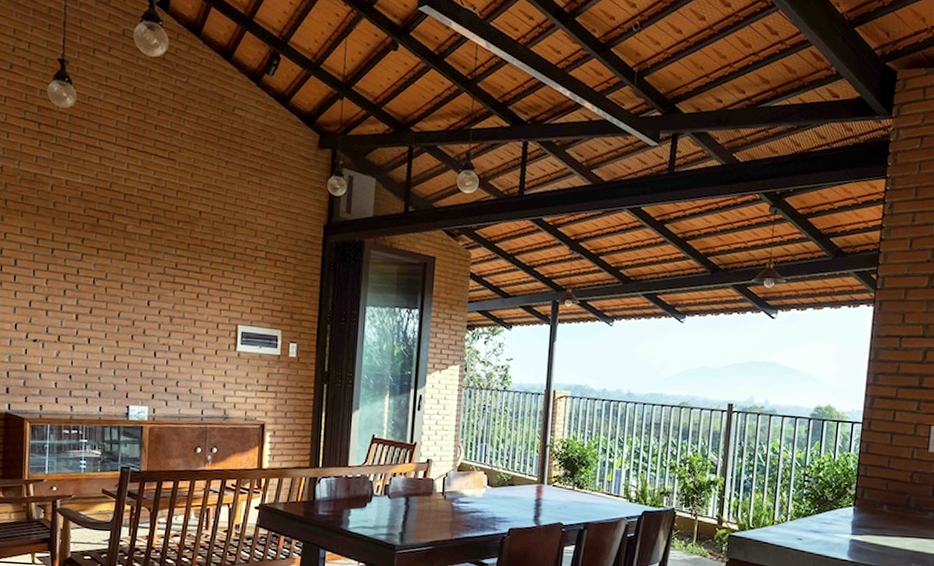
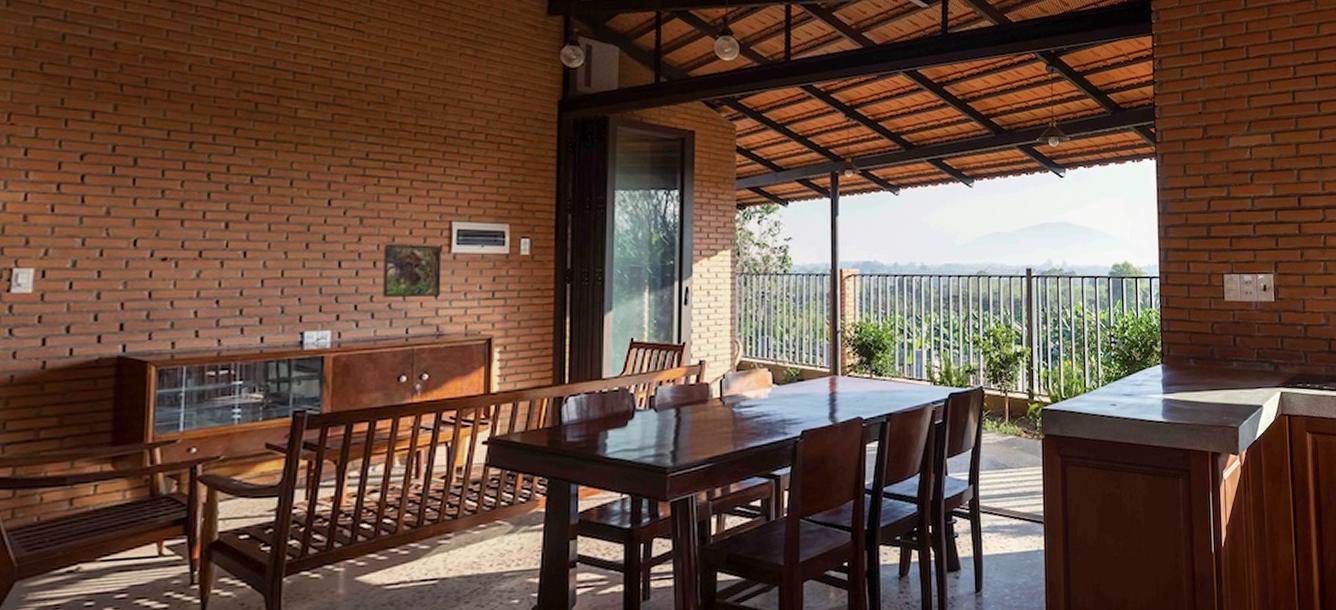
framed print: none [185,339,230,386] -> present [383,243,442,297]

